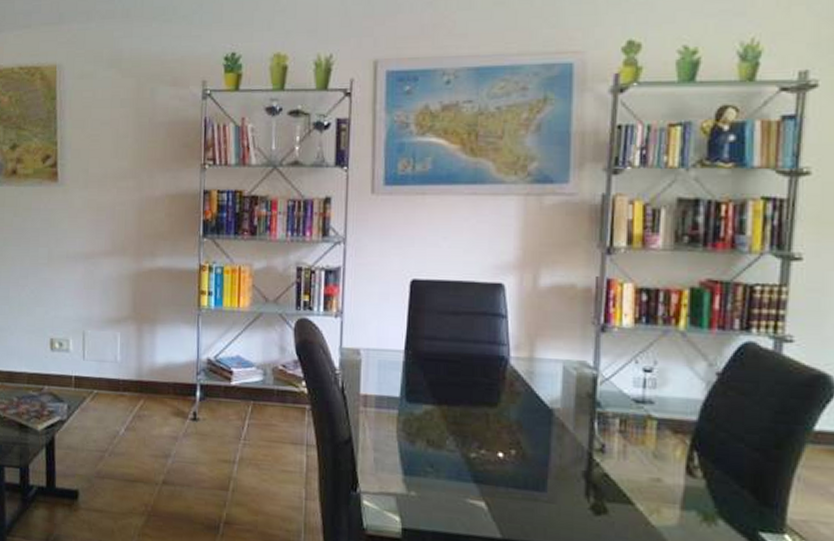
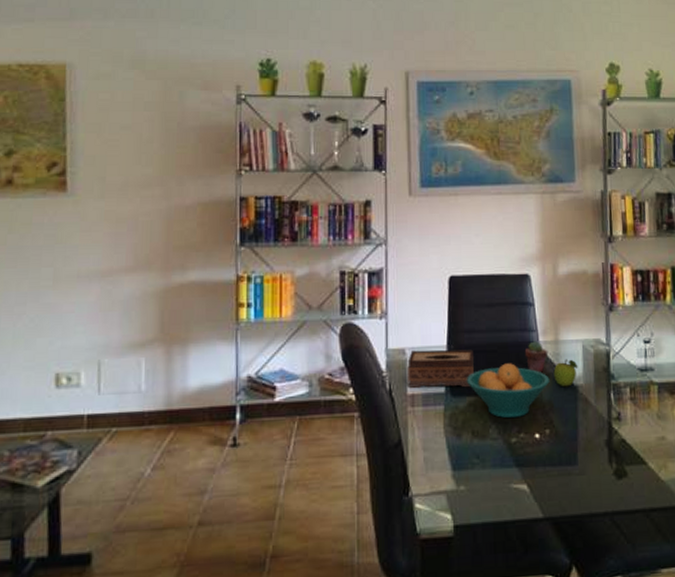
tissue box: none [361,352,433,396] -> present [407,349,474,388]
fruit bowl: none [423,375,520,433] -> present [466,363,550,419]
potted succulent: none [492,356,520,390] -> present [524,341,549,373]
fruit: none [525,379,556,409] -> present [553,359,578,387]

